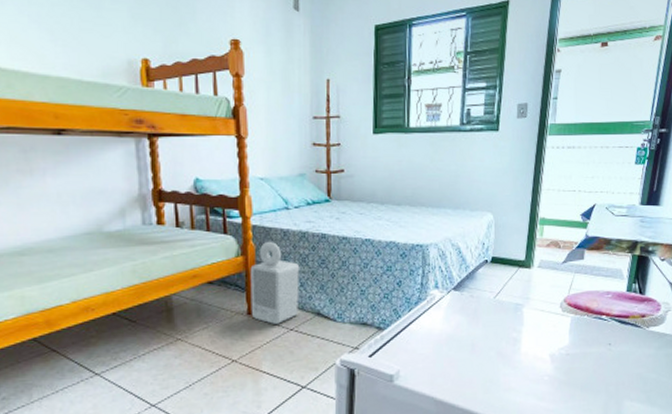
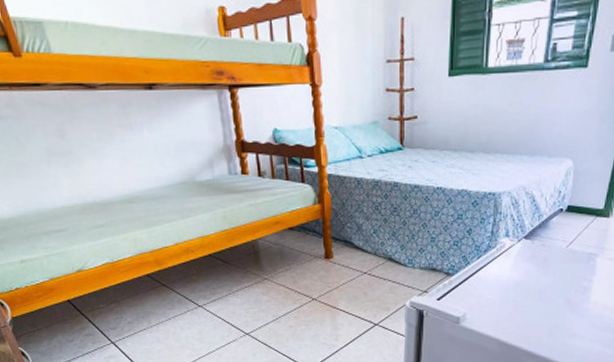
air purifier: present [250,241,300,324] -> none [326,189,373,268]

